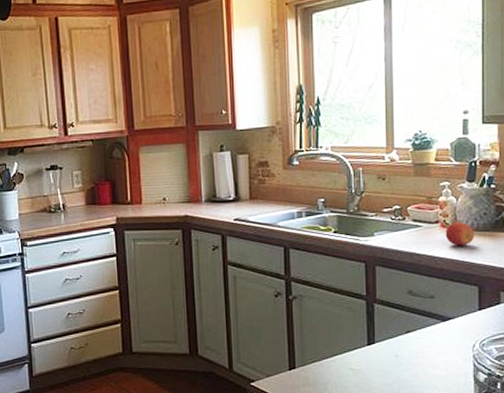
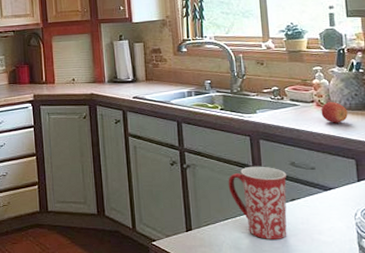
mug: none [338,295,402,376] -> present [228,166,287,239]

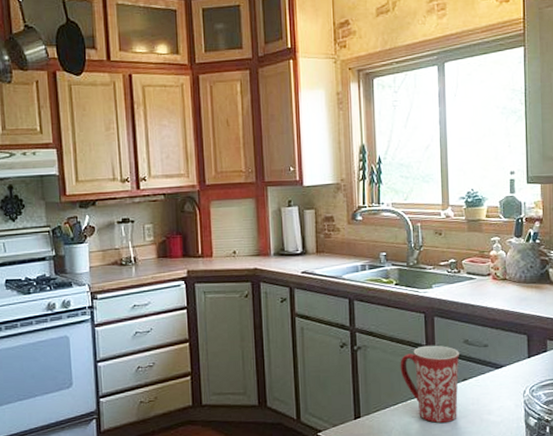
apple: present [321,101,348,123] -> none [496,274,523,297]

